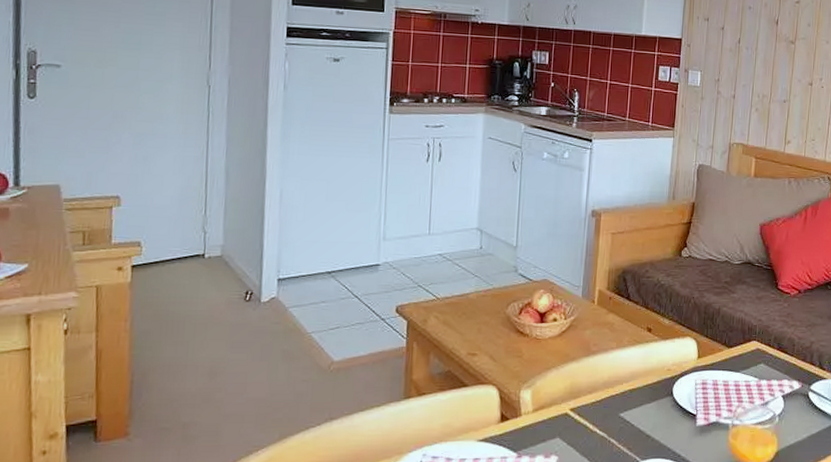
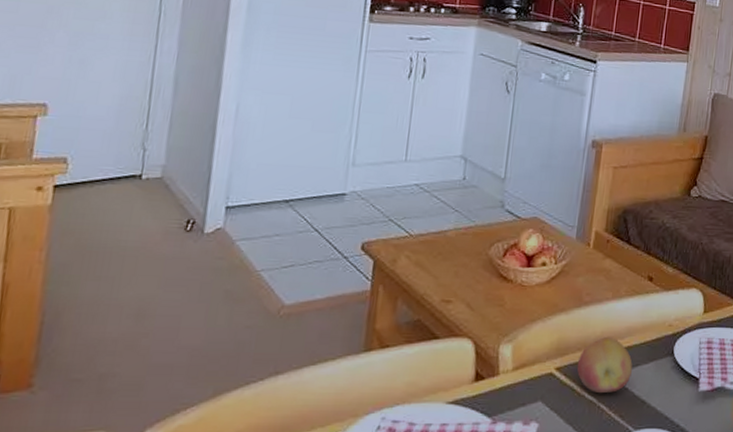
fruit: none [588,381,637,430] -> present [576,337,633,394]

